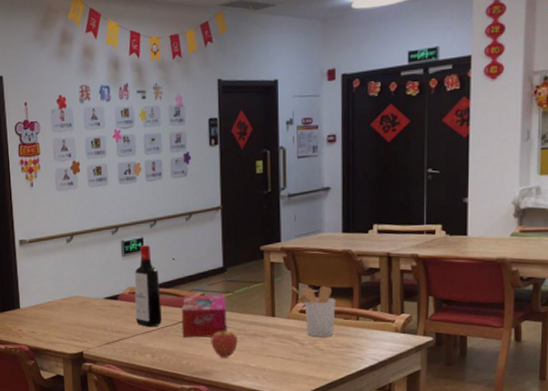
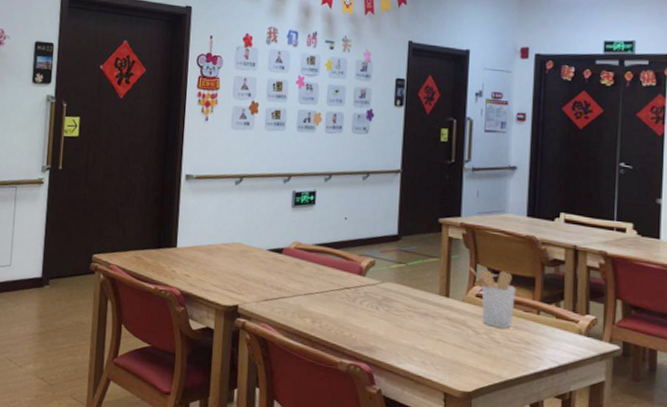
liquor bottle: present [134,244,162,328] -> none [299,198,329,290]
tissue box: present [181,294,227,338] -> none [347,260,398,310]
fruit: present [211,326,238,358] -> none [378,299,407,336]

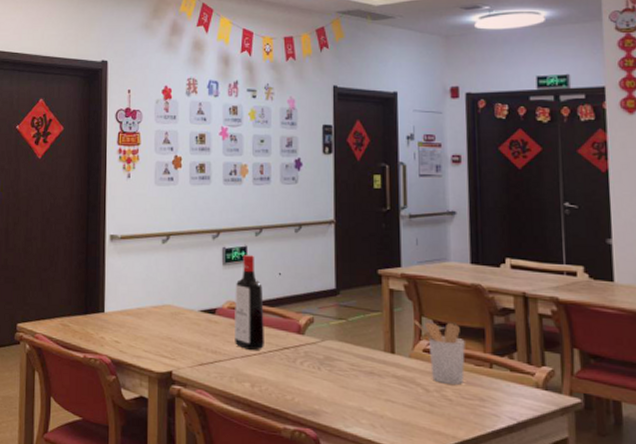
liquor bottle: none [299,198,329,290] -> present [235,254,264,351]

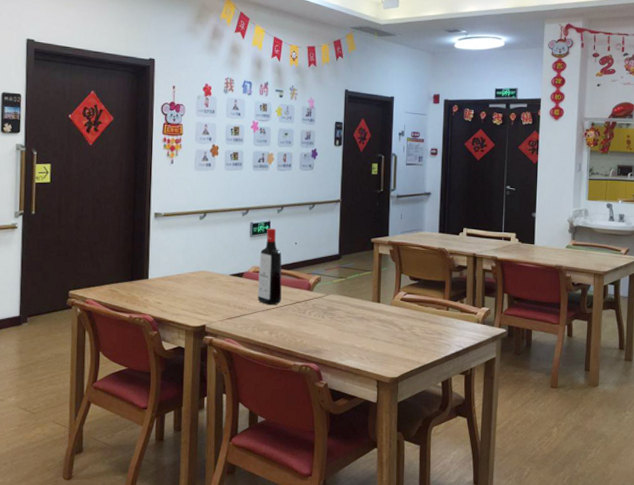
utensil holder: present [414,320,465,384] -> none [395,277,431,324]

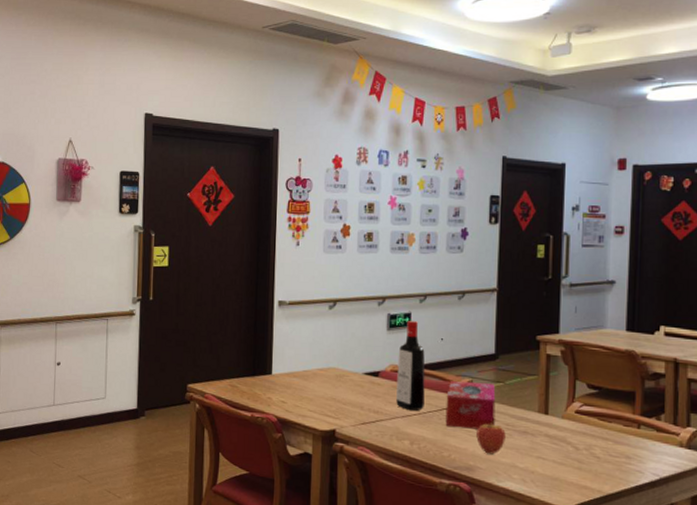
tissue box: none [298,279,339,318] -> present [445,381,496,430]
fruit: none [324,308,347,338] -> present [476,419,506,455]

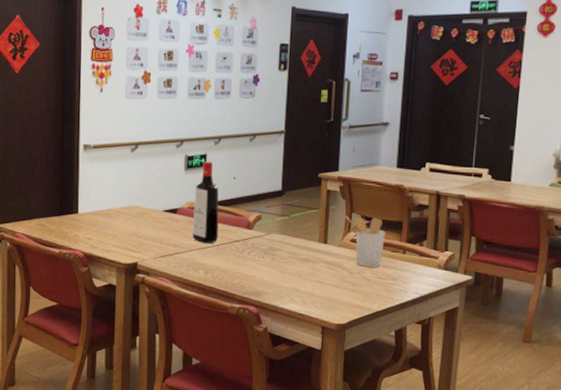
tissue box: present [445,381,496,430] -> none [236,216,282,259]
fruit: present [476,419,506,455] -> none [264,249,290,280]
utensil holder: none [568,383,616,443] -> present [345,215,385,267]

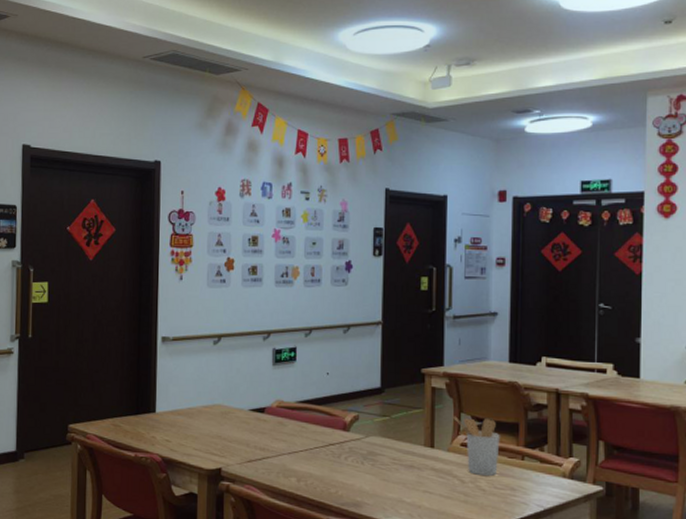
liquor bottle: present [193,161,219,244] -> none [282,354,312,448]

